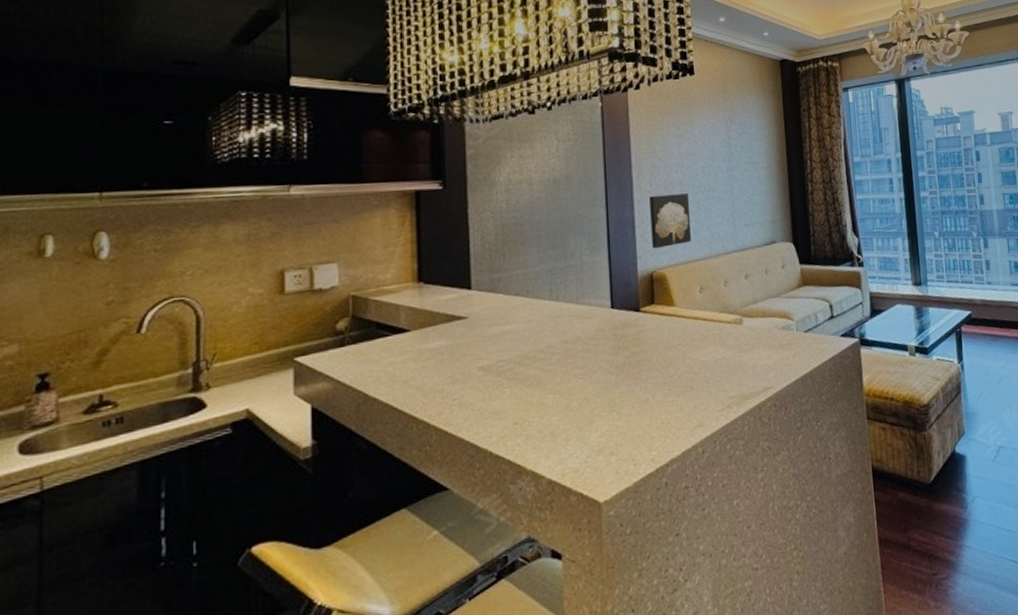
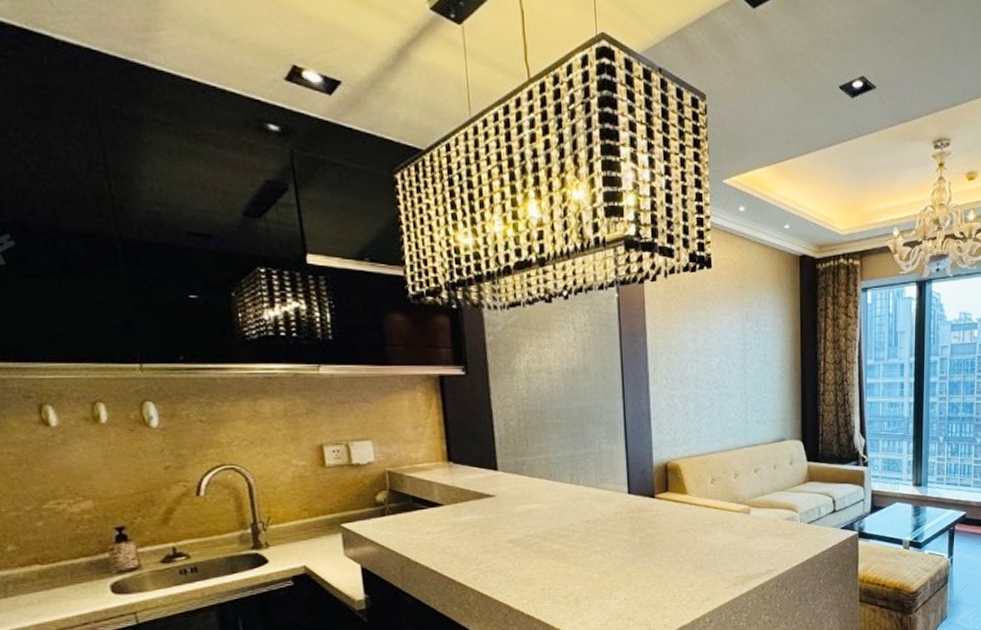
wall art: present [649,193,692,248] -> none [664,389,705,440]

